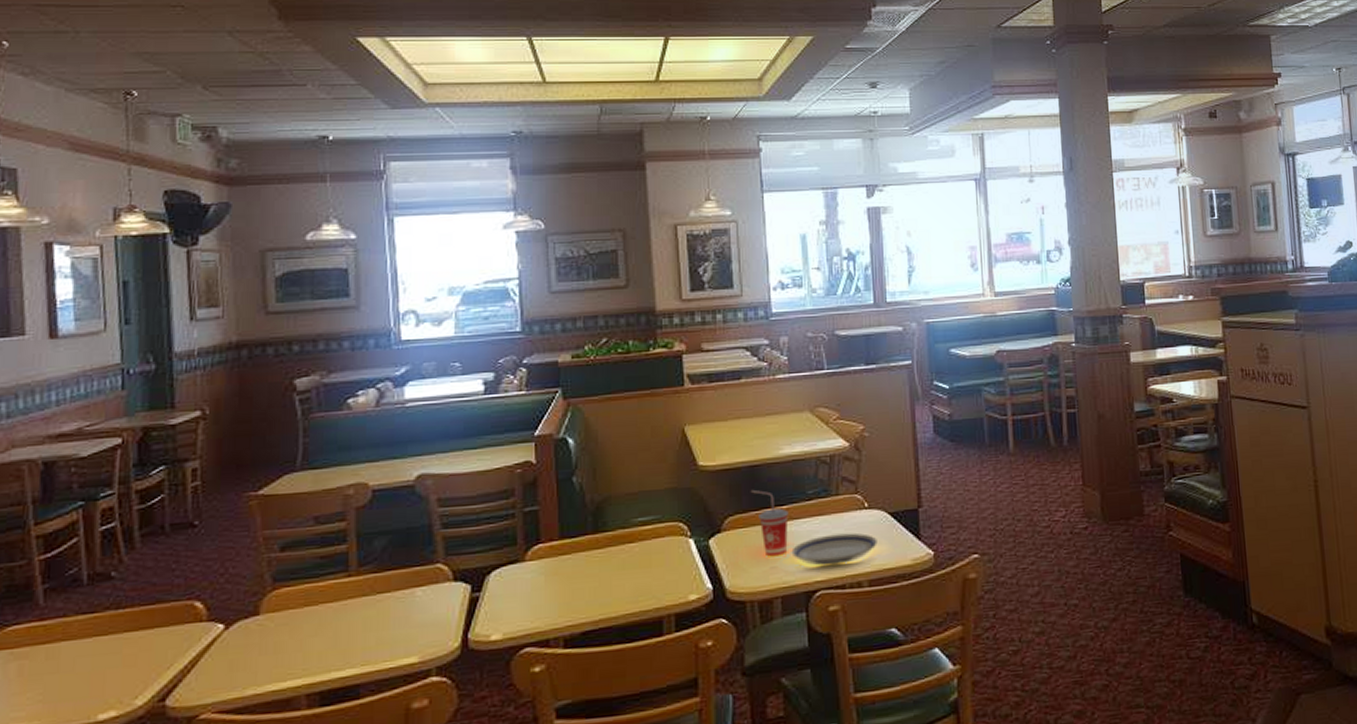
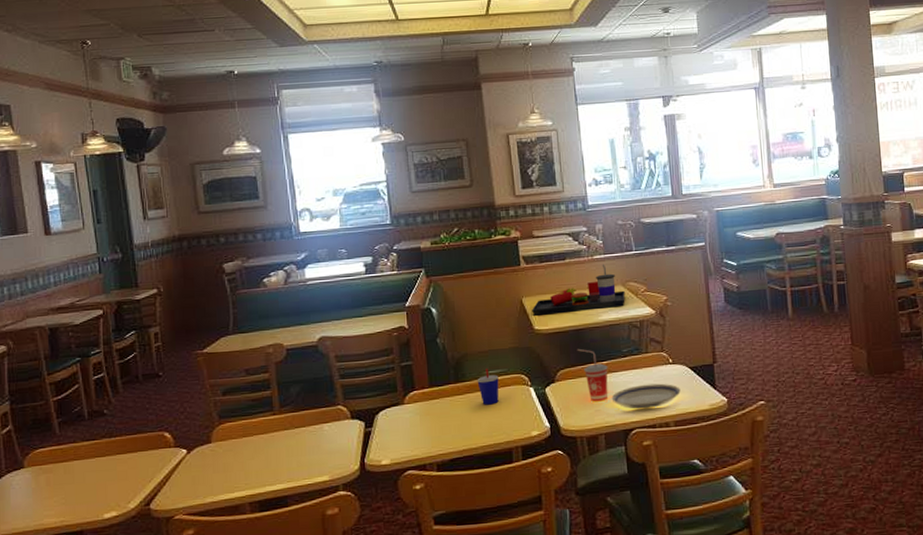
beverage cup: none [622,515,650,562] -> present [477,369,499,405]
food tray: none [696,385,813,448] -> present [532,264,625,316]

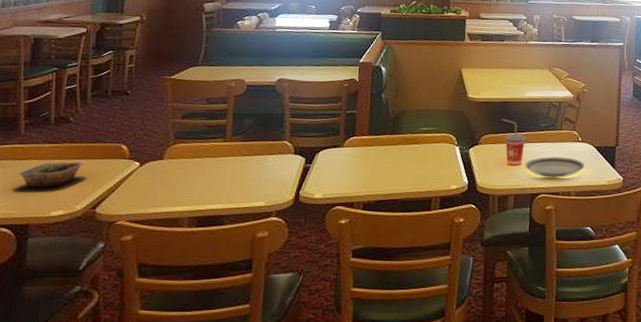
takeout container: none [58,457,134,497] -> present [11,162,87,192]
beverage cup: present [477,369,499,405] -> none [411,126,430,157]
food tray: present [532,264,625,316] -> none [468,49,550,88]

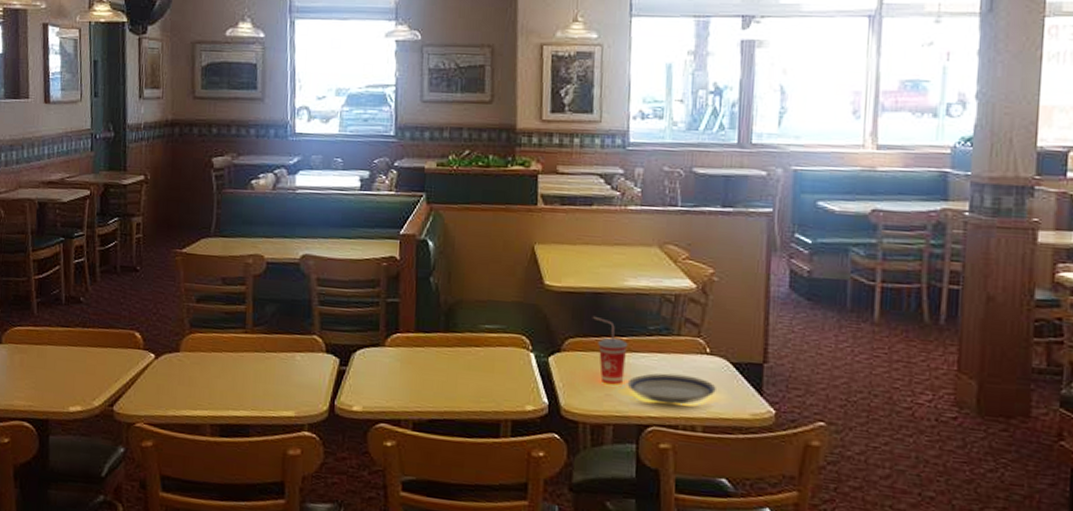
takeout container: present [11,162,87,192] -> none [29,349,102,383]

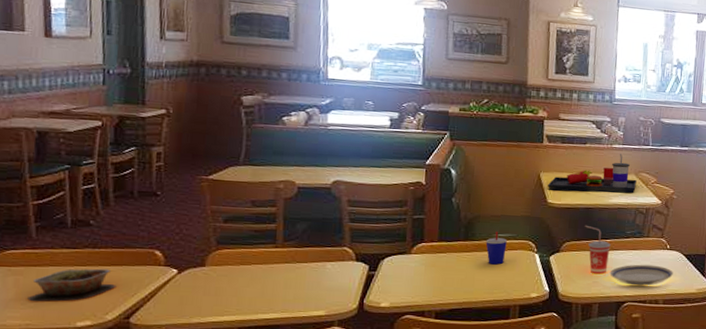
takeout container: none [29,349,102,383] -> present [26,268,117,301]
beverage cup: none [470,322,495,365] -> present [485,232,507,265]
food tray: none [544,217,661,274] -> present [548,153,637,194]

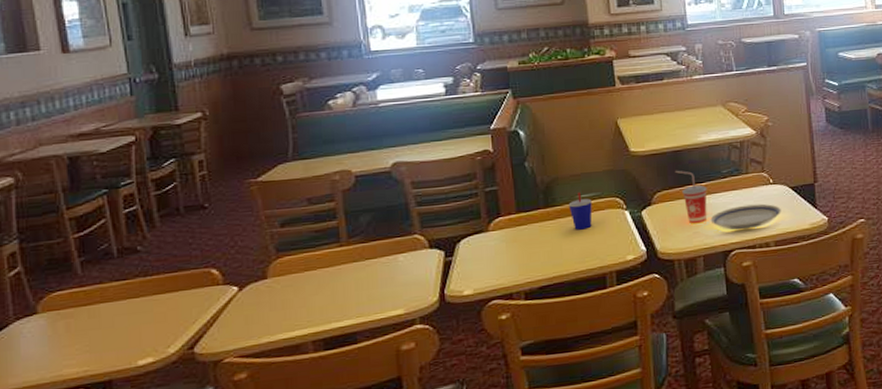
takeout container: present [26,268,117,301] -> none [80,297,175,345]
food tray: present [548,153,637,194] -> none [627,84,725,137]

